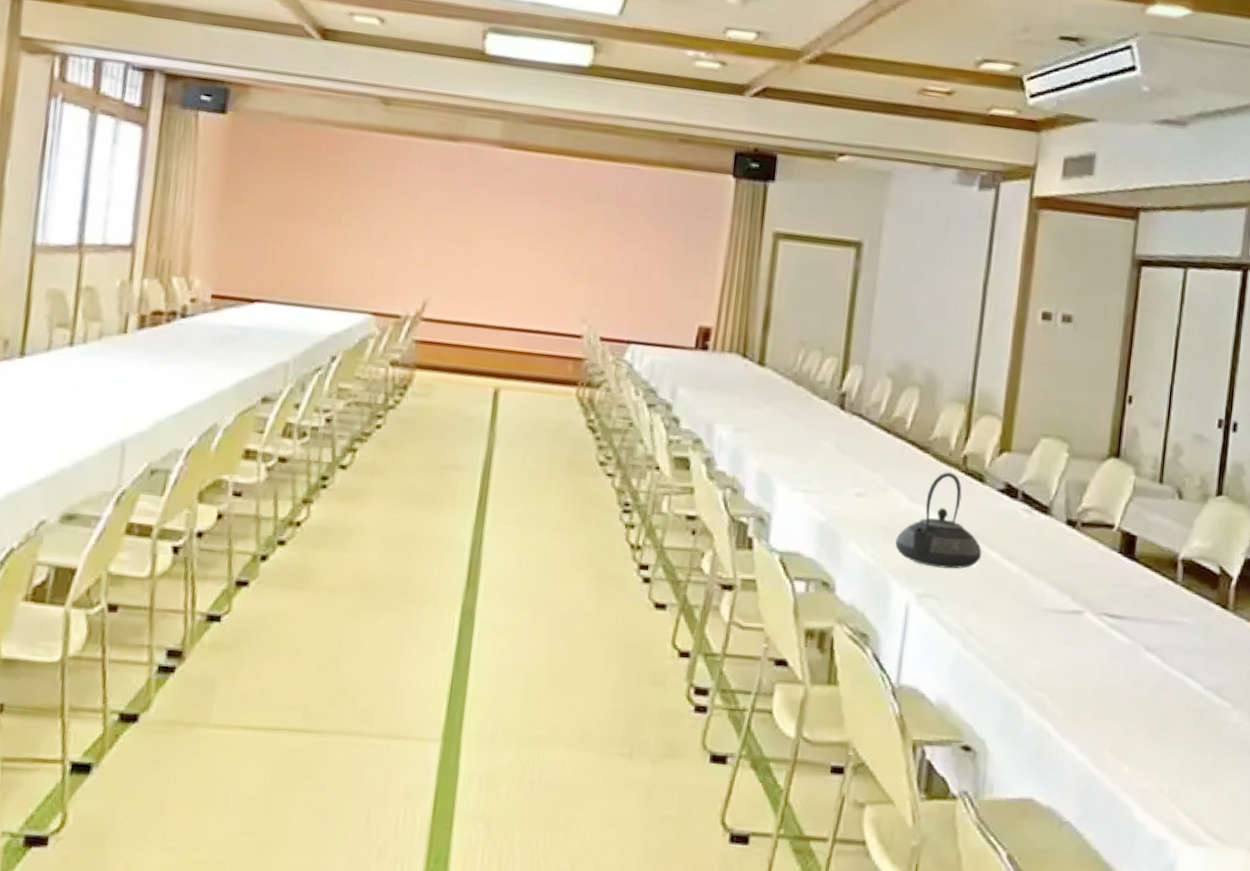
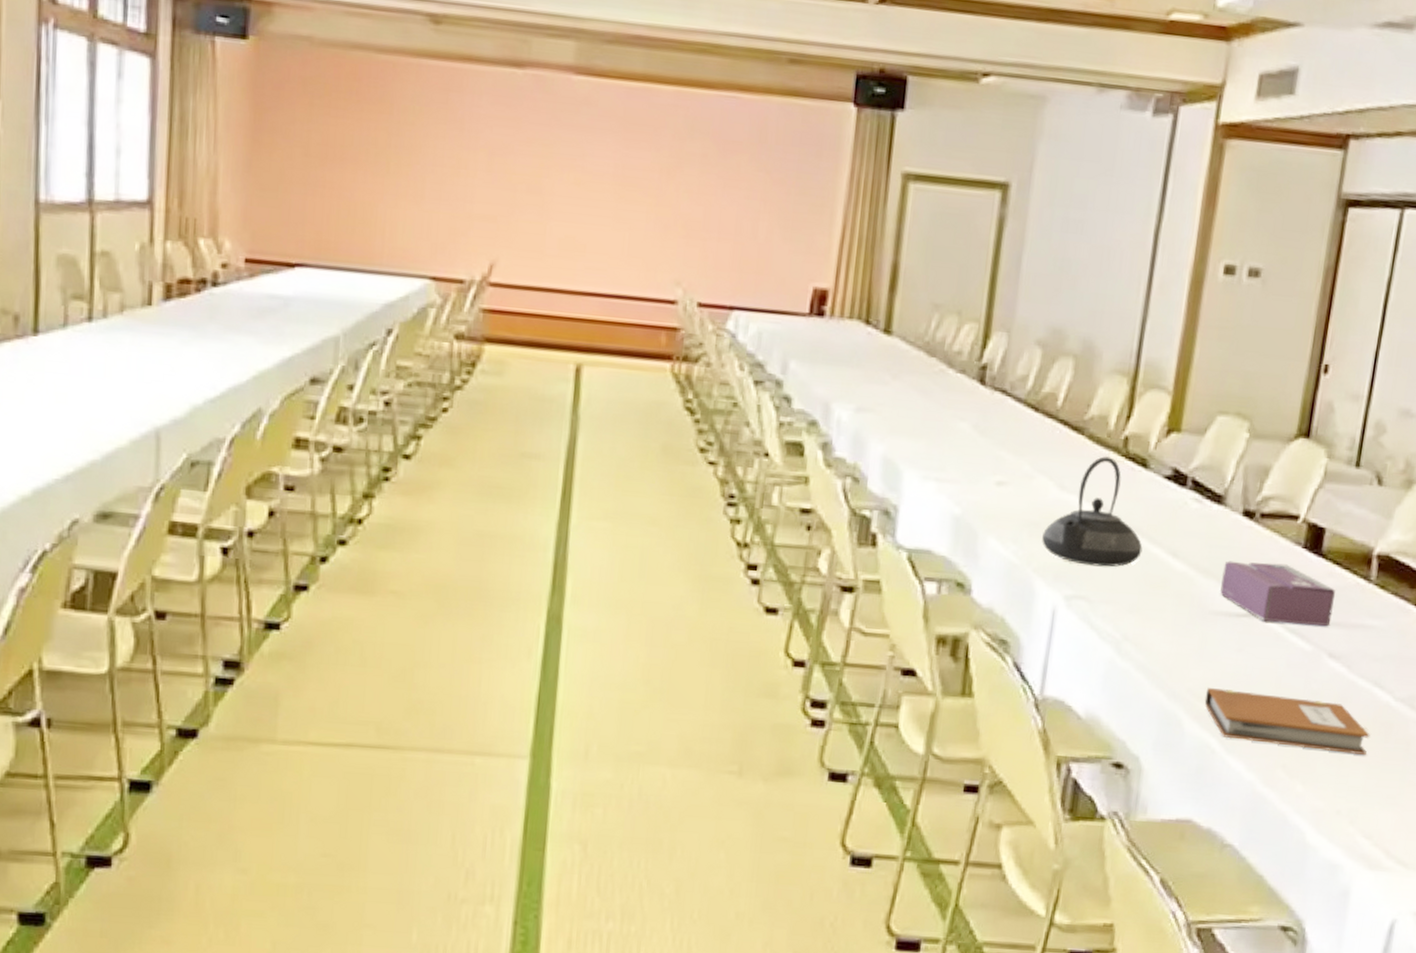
notebook: none [1040,677,1185,738] -> present [1204,688,1370,755]
tissue box: none [1049,564,1148,623] -> present [1219,560,1335,627]

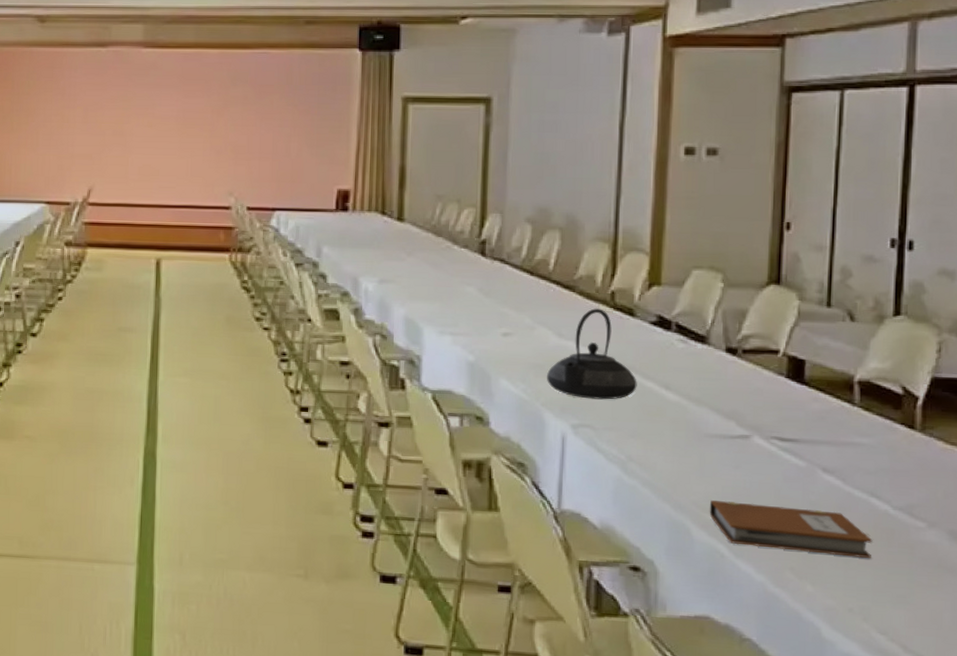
tissue box: present [1219,560,1335,627] -> none [712,391,822,445]

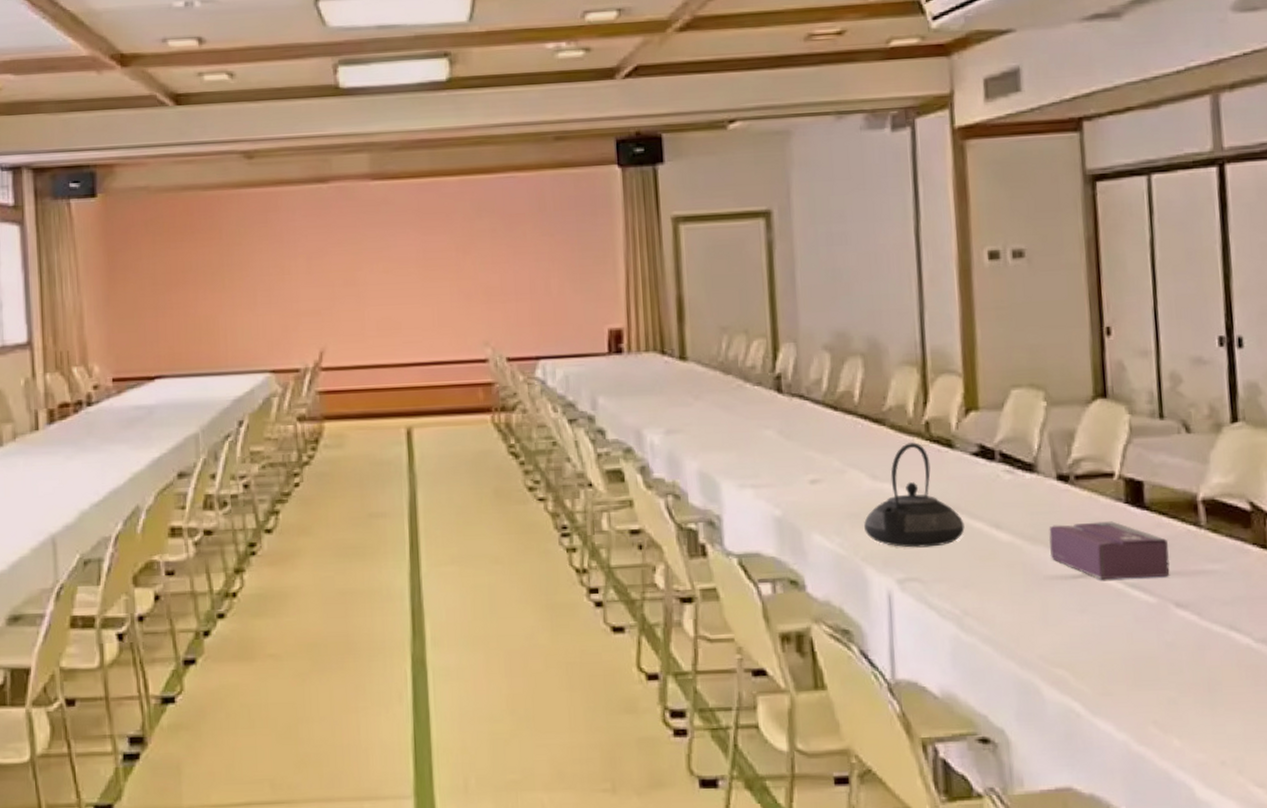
notebook: present [709,500,873,558] -> none [1058,651,1238,702]
tissue box: none [712,391,822,445] -> present [1049,521,1170,580]

